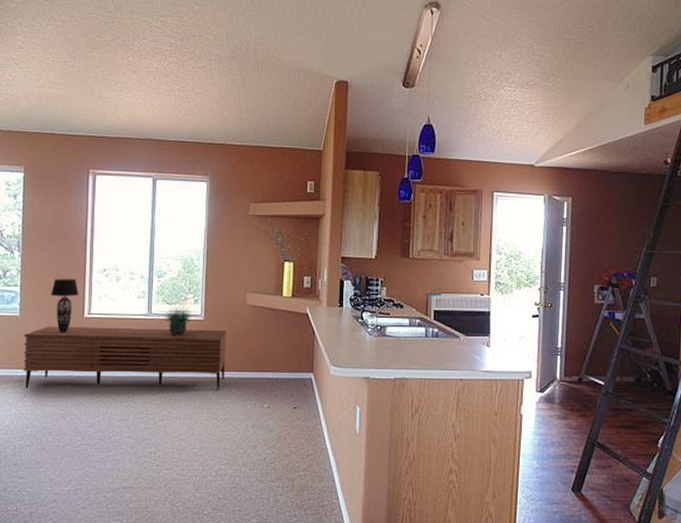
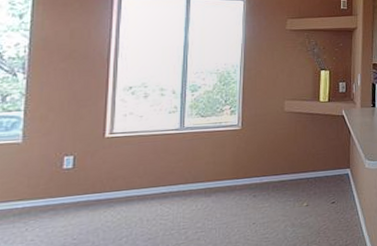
sideboard: present [23,326,227,390] -> none [25,137,265,221]
table lamp: present [51,278,79,333] -> none [64,98,99,157]
potted plant: present [163,305,196,336] -> none [197,116,232,147]

